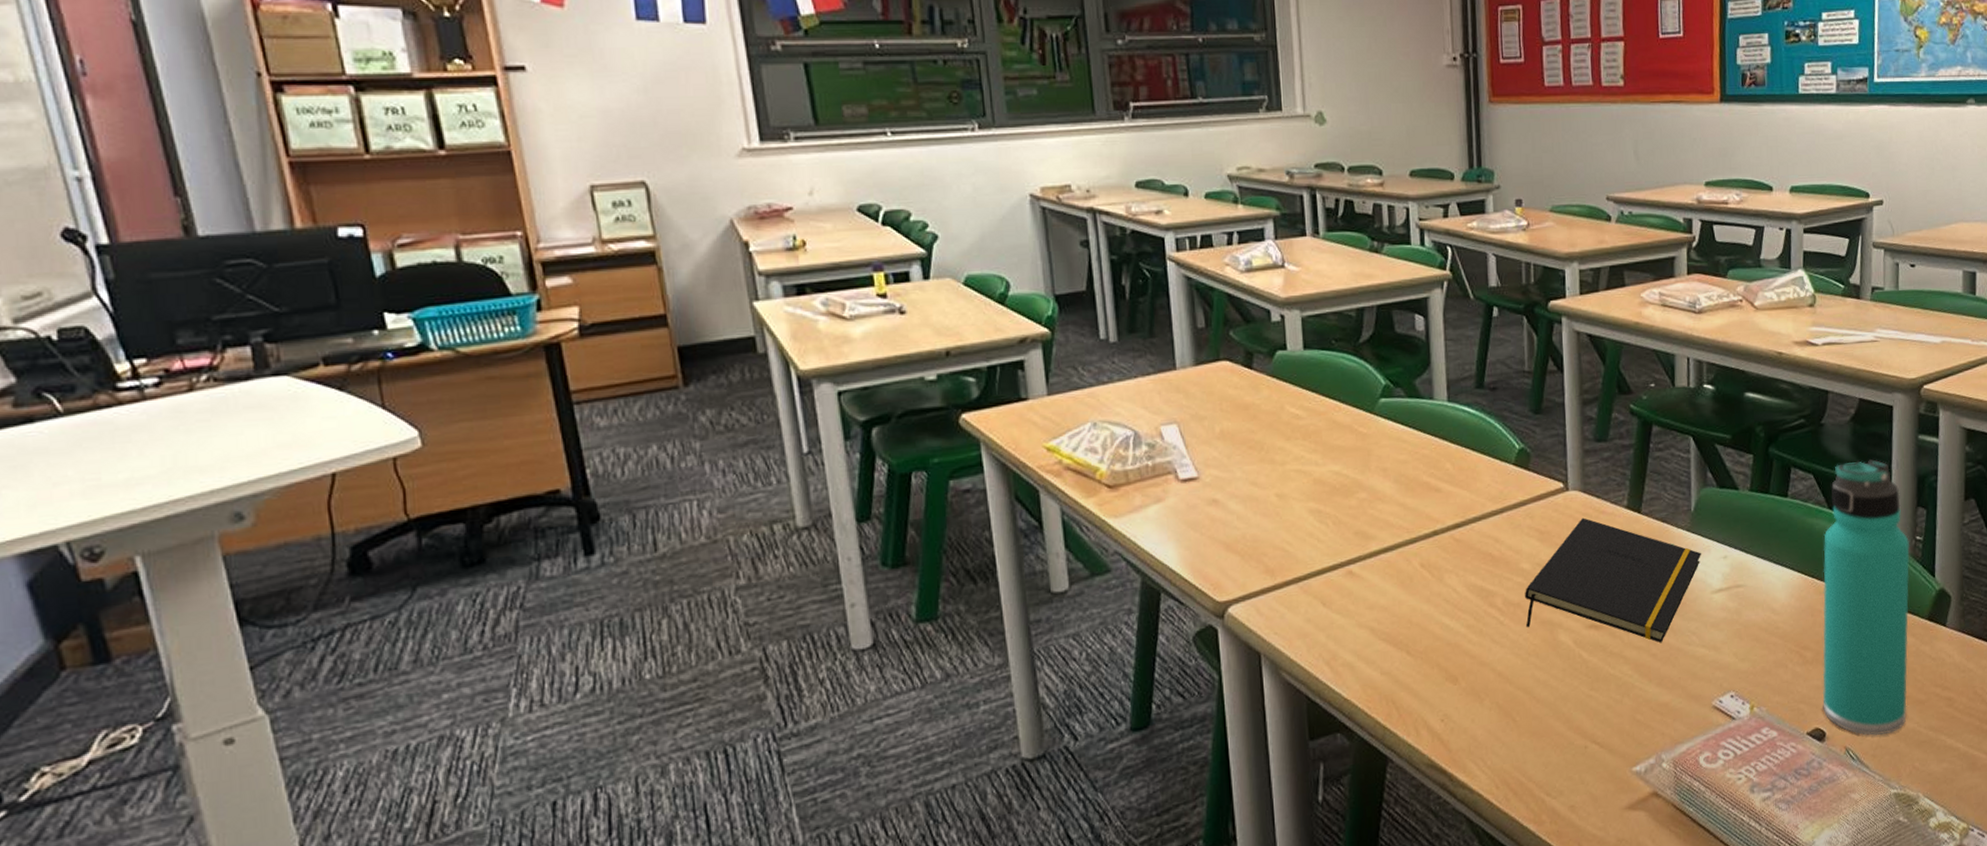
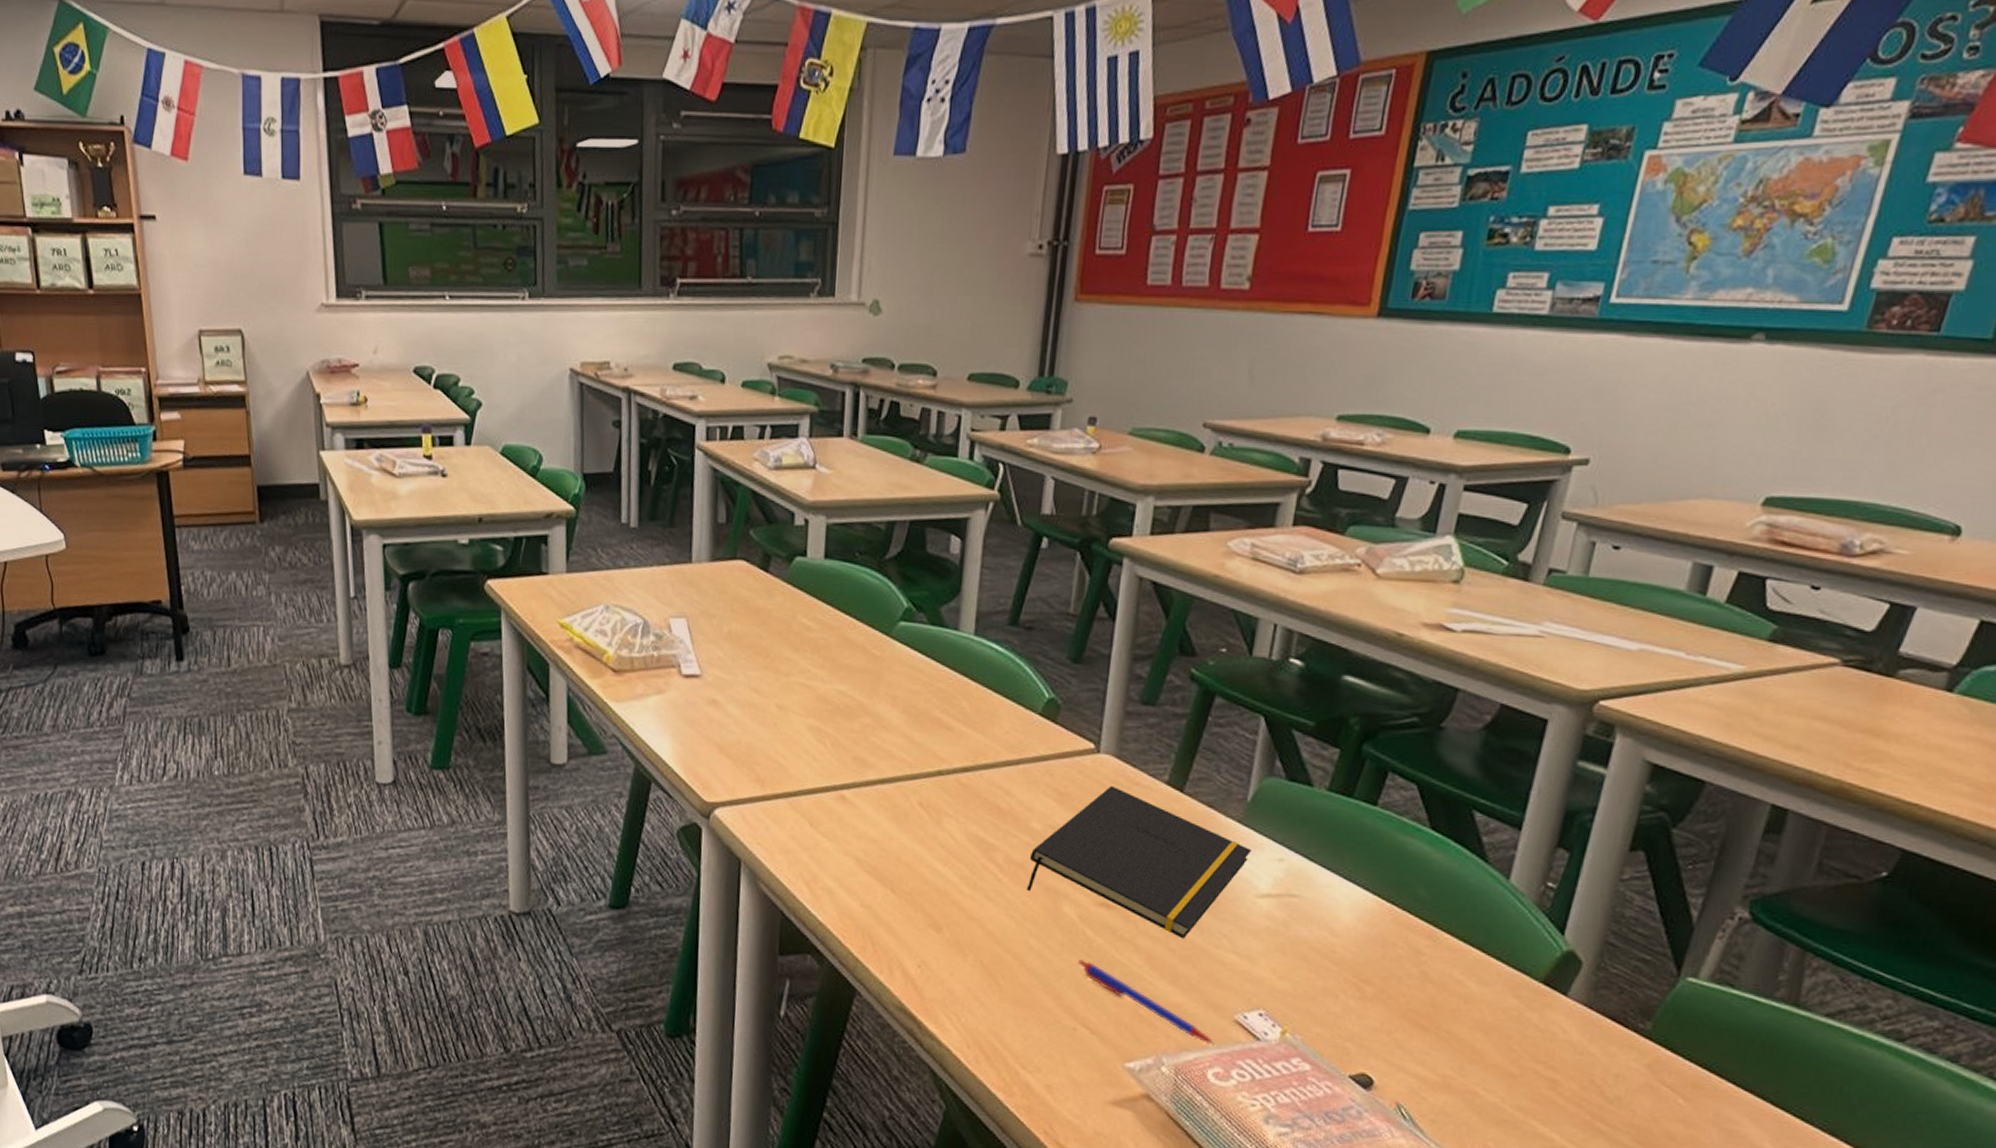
pen: none [1580,681,1702,734] -> present [1079,959,1216,1046]
thermos bottle: present [1822,459,1910,736] -> none [1375,778,1536,1101]

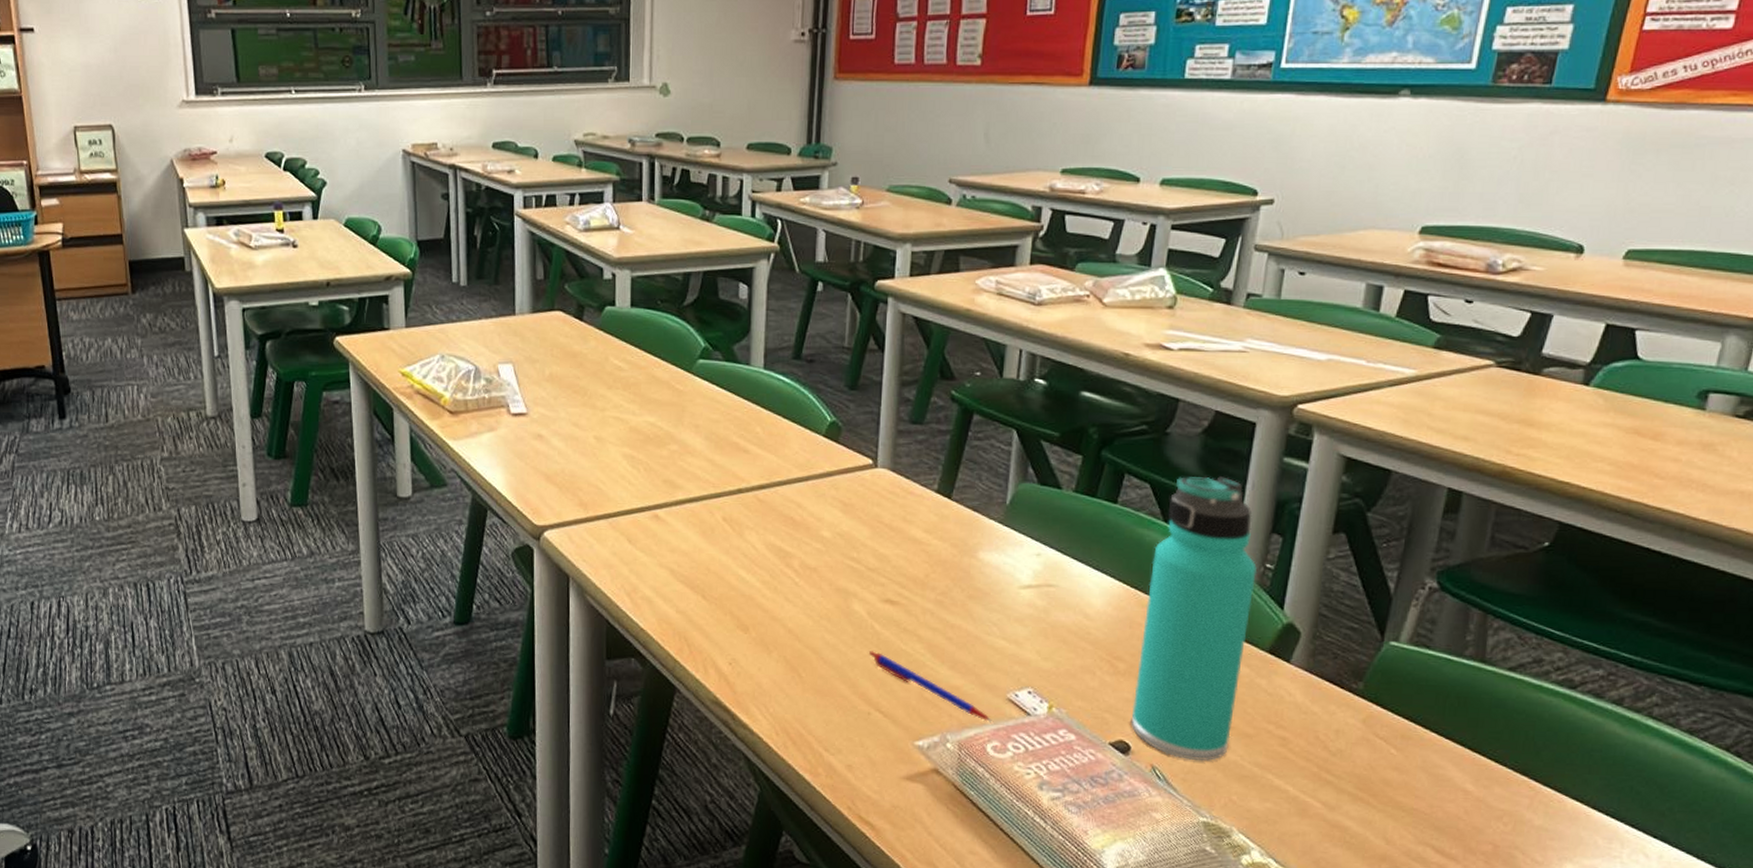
notepad: present [1026,785,1252,939] -> none [820,496,1013,628]
thermos bottle: none [1375,778,1536,1101] -> present [1131,476,1257,761]

